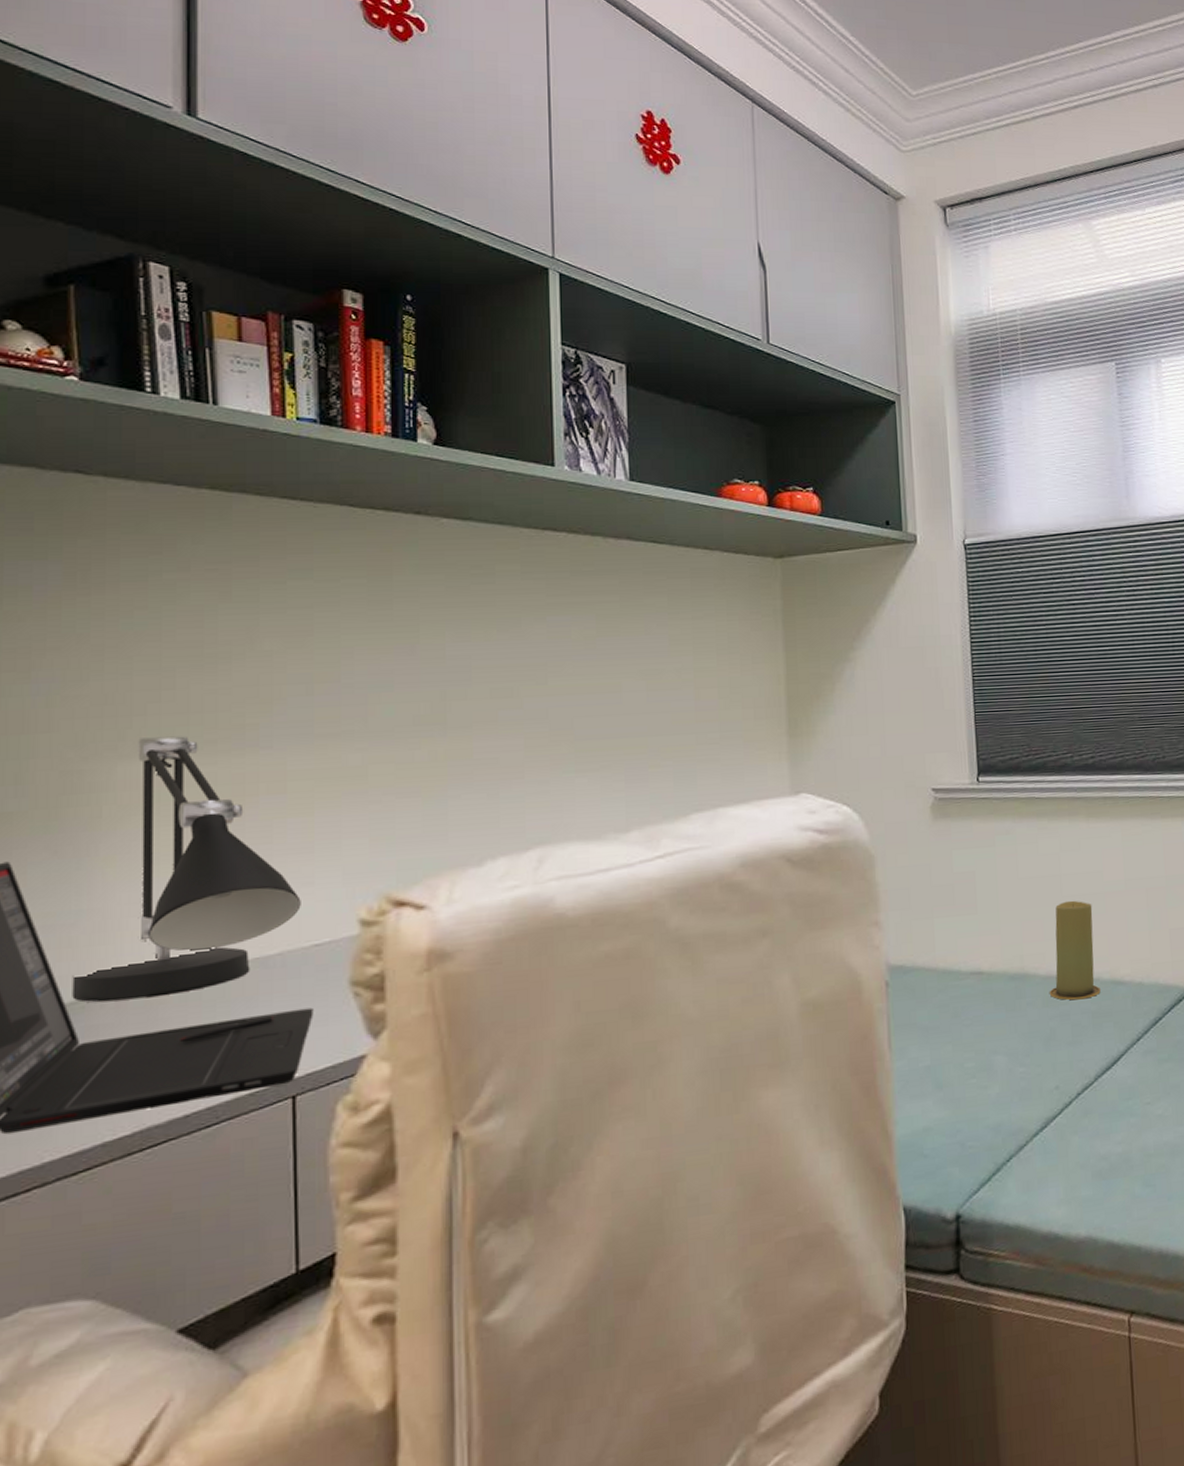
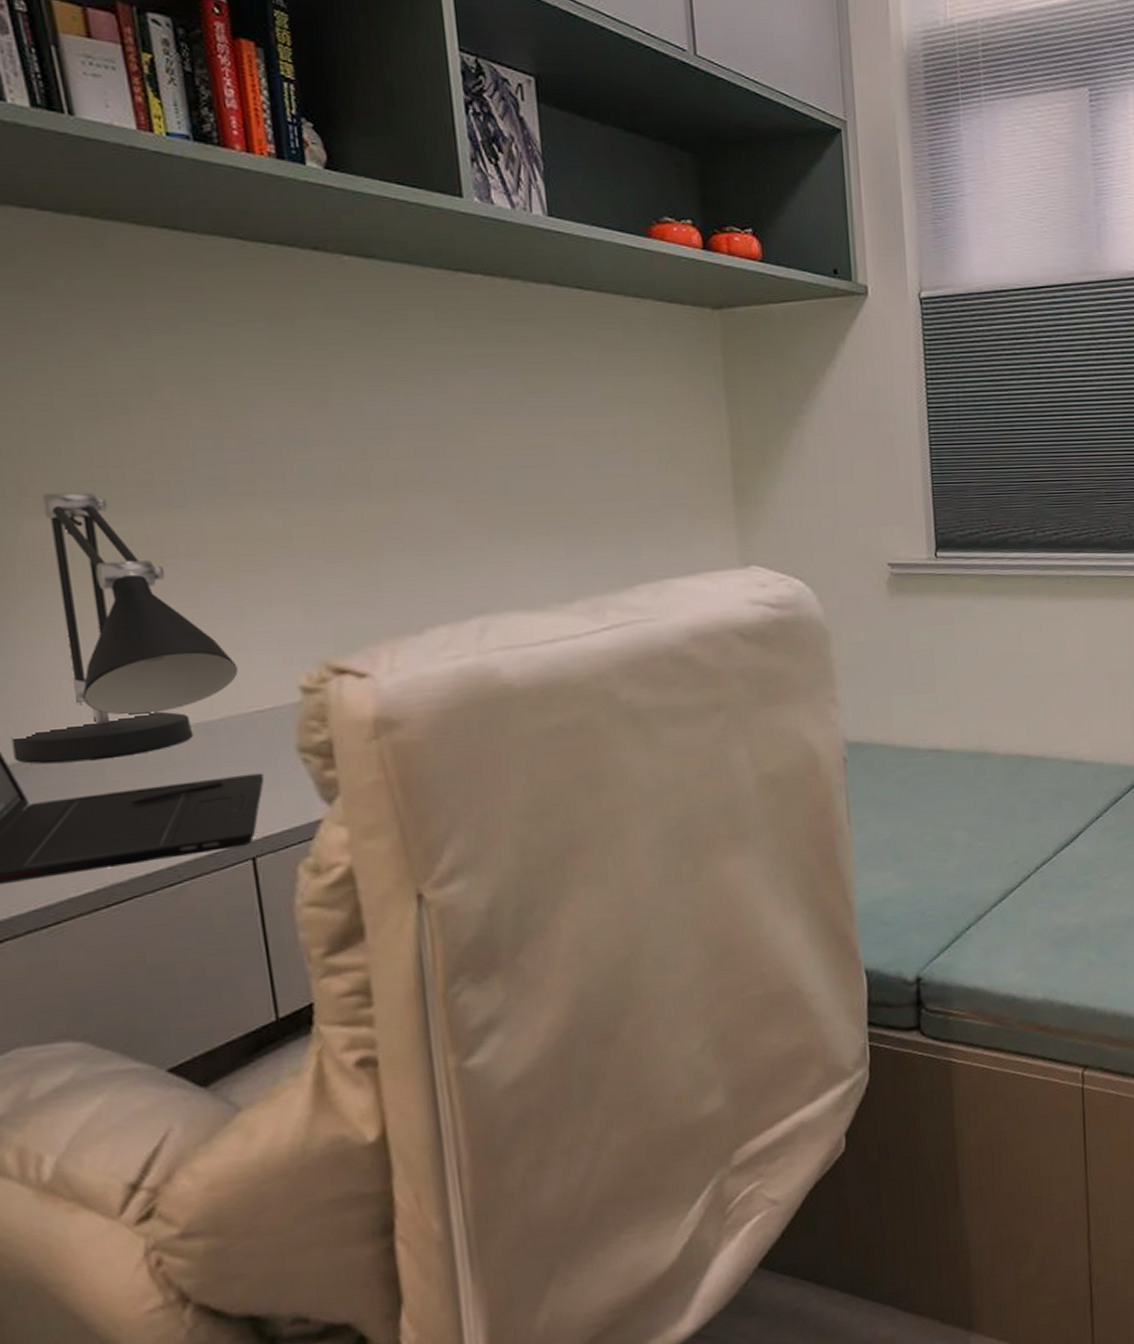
candle: present [1049,900,1101,1000] -> none [1008,680,1061,779]

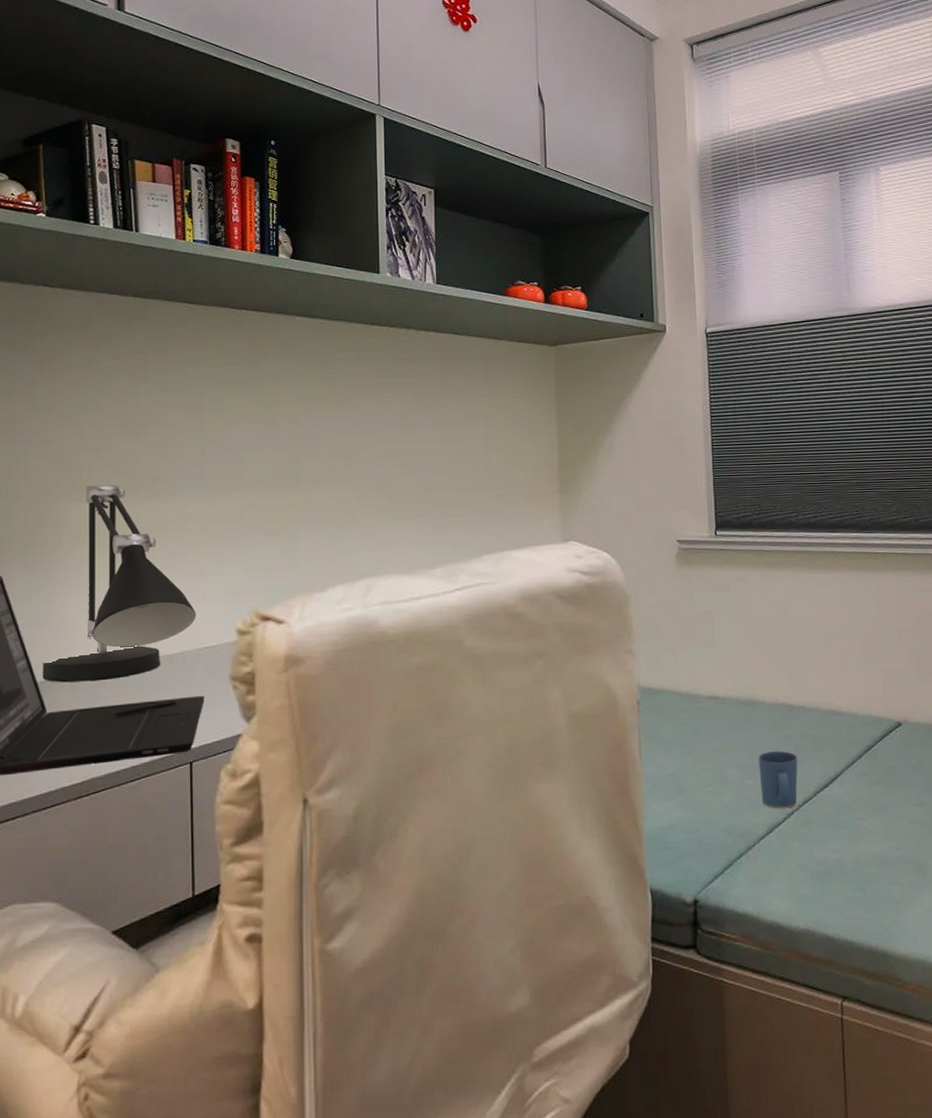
mug: none [989,807,1035,873] -> present [758,750,798,809]

